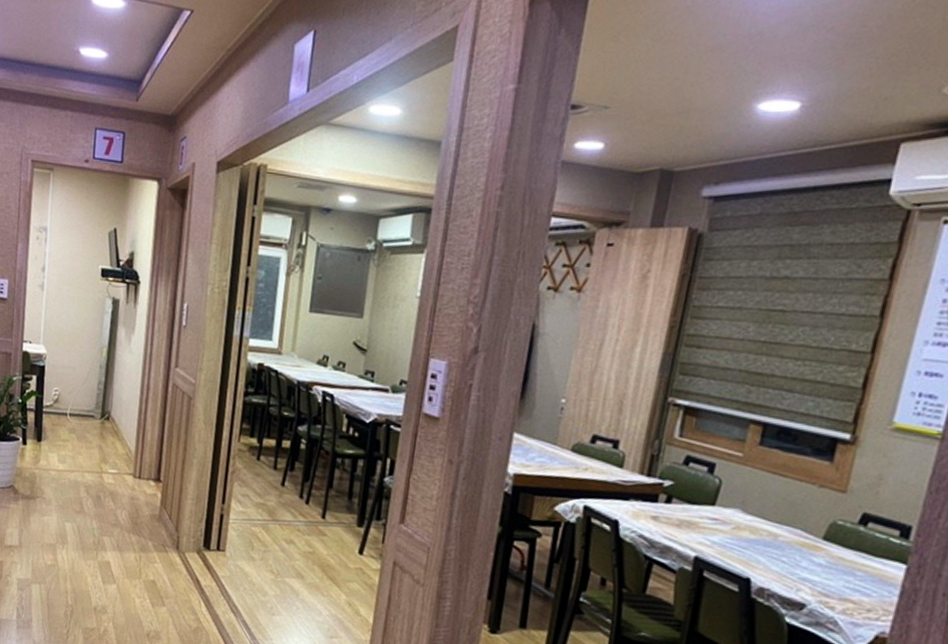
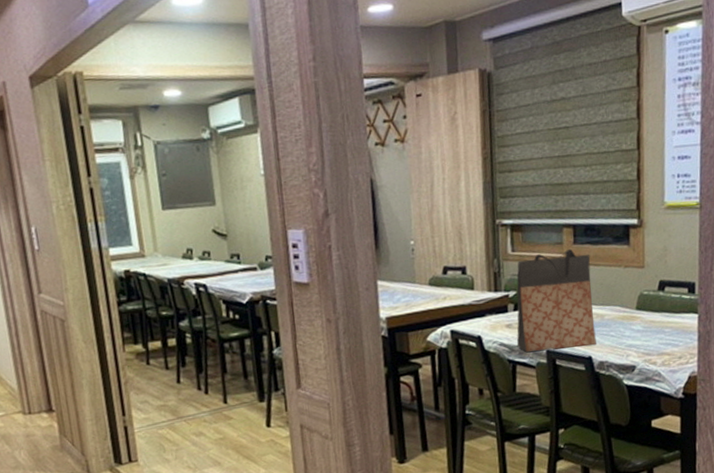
bag: none [659,447,778,567] -> present [516,248,596,353]

